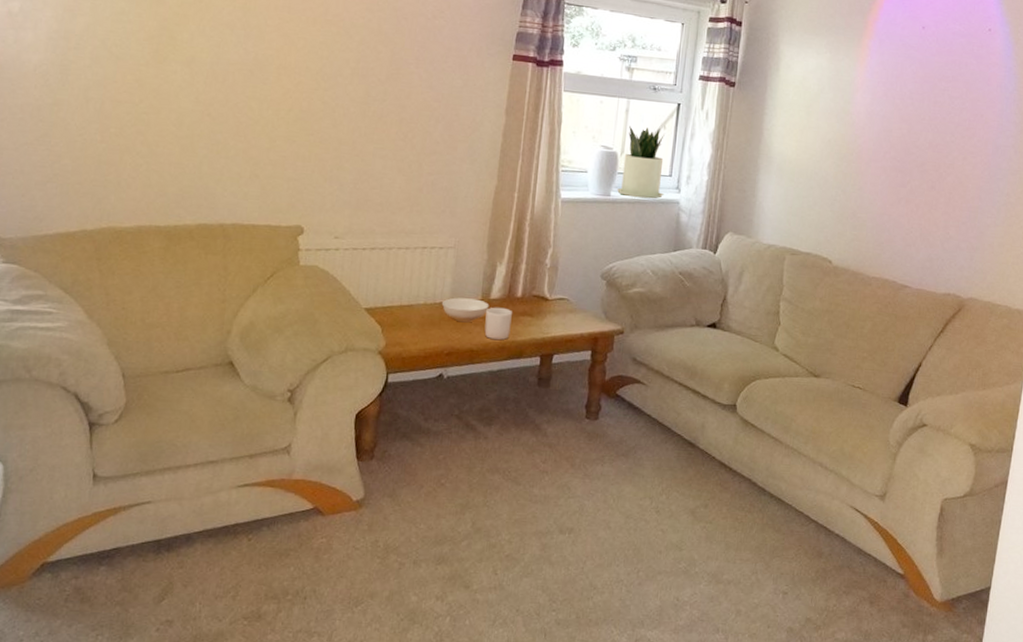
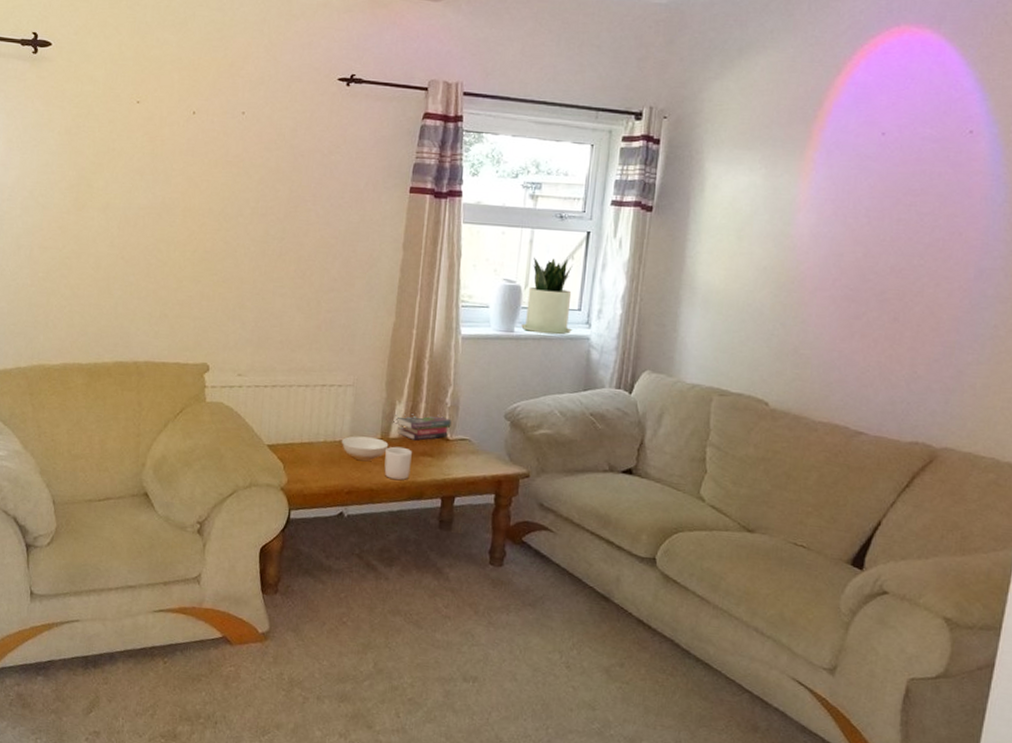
books: none [494,275,551,302] -> present [393,414,452,442]

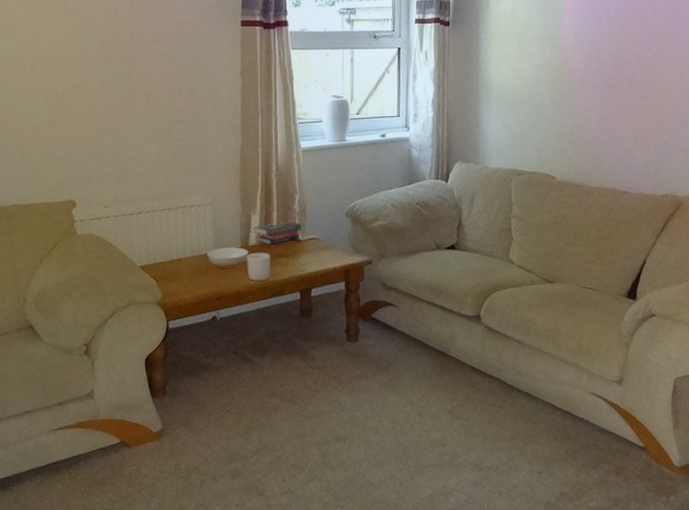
planter: present [521,257,573,335] -> none [351,73,394,140]

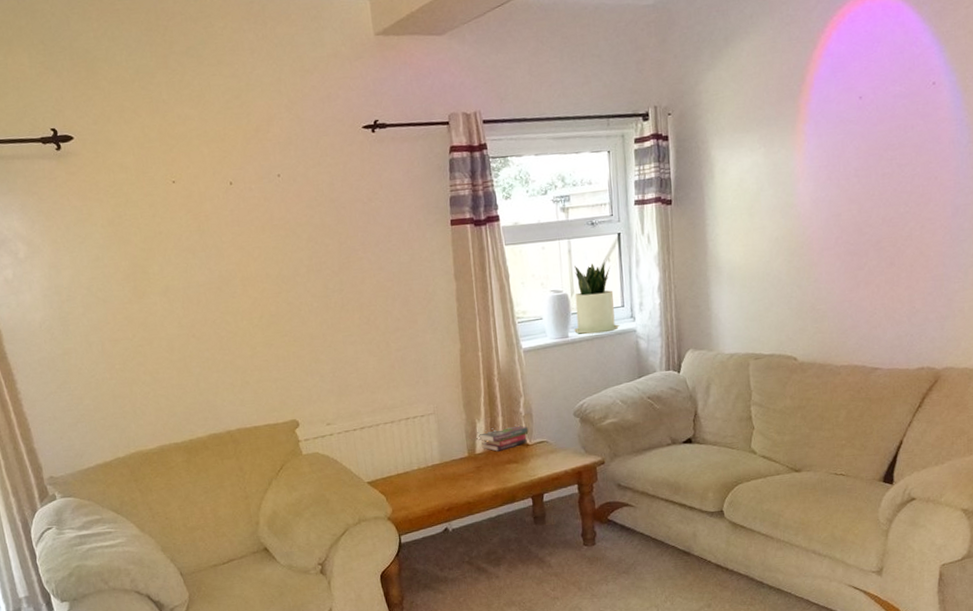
bowl: present [206,247,249,269] -> none [433,456,477,480]
mug: present [247,252,271,282] -> none [474,459,500,490]
planter: none [351,73,394,140] -> present [574,262,619,335]

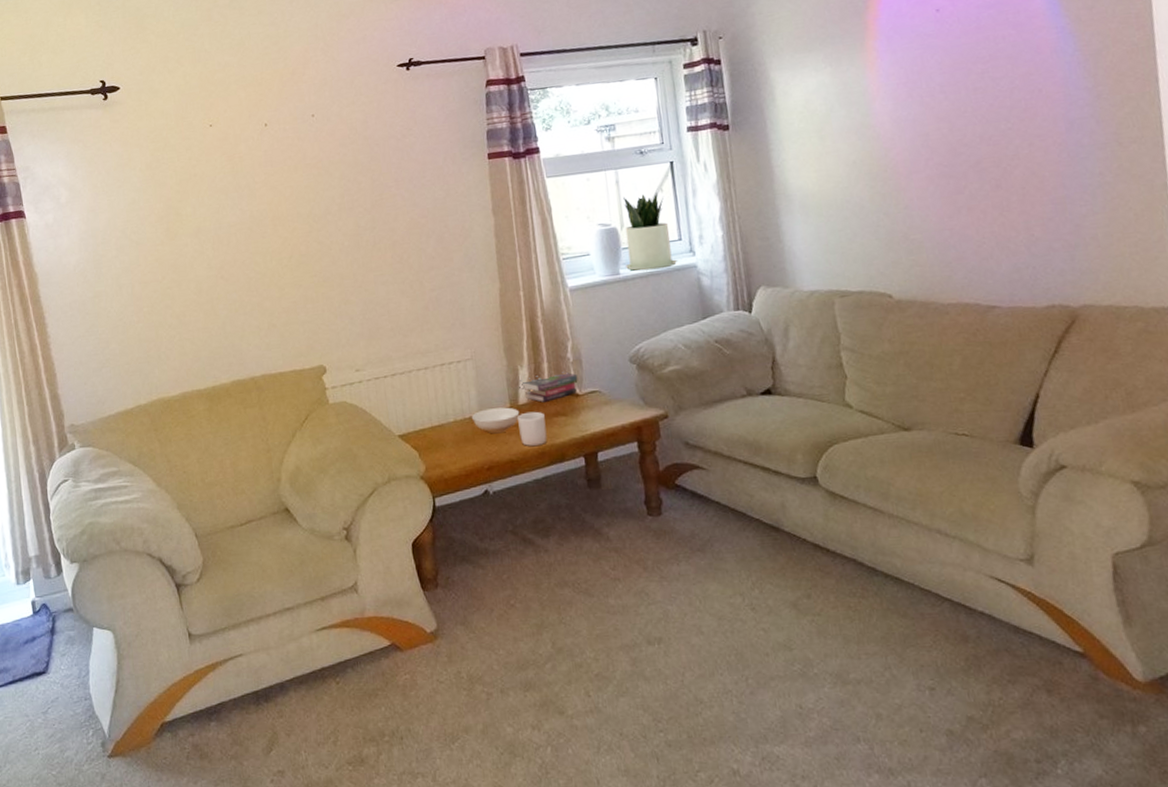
bowl: none [433,456,477,480] -> present [471,407,520,434]
mug: none [474,459,500,490] -> present [517,411,547,447]

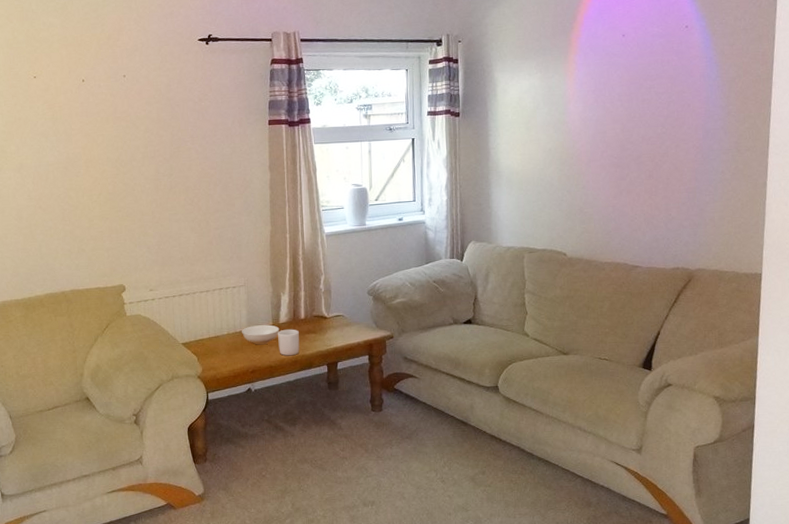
books: present [519,372,578,403] -> none [281,299,327,323]
planter: present [623,193,677,272] -> none [371,162,410,224]

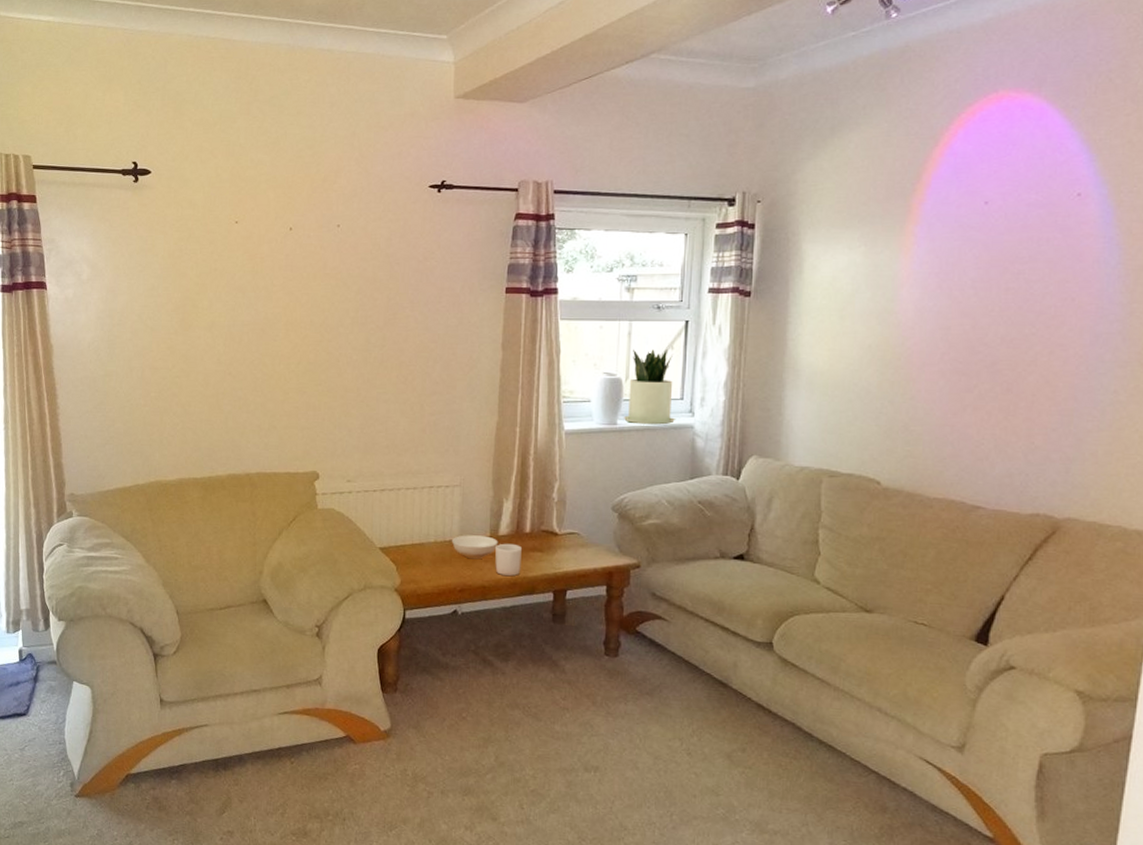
planter: none [371,162,410,224] -> present [624,349,675,425]

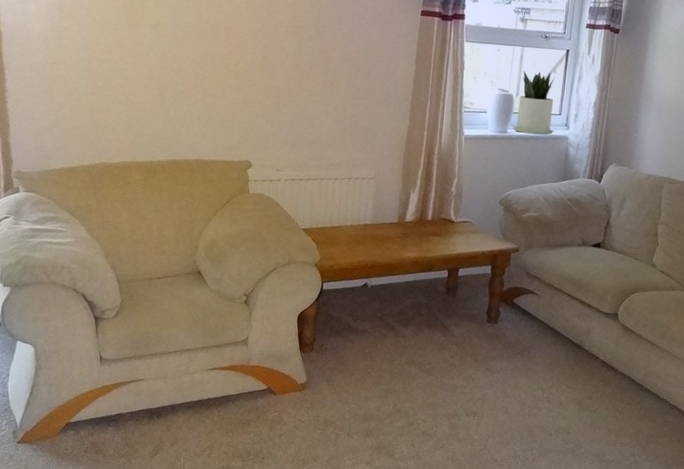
bowl: present [451,535,498,560] -> none [365,220,405,241]
mug: present [495,543,522,577] -> none [401,228,424,256]

